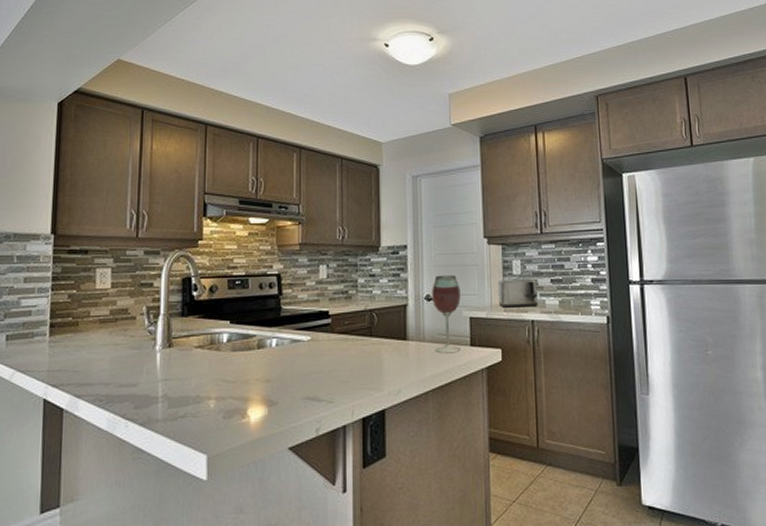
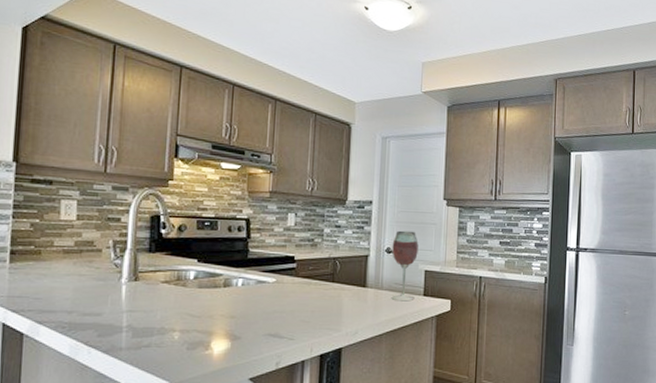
toaster: present [497,278,540,309] -> none [452,239,490,265]

